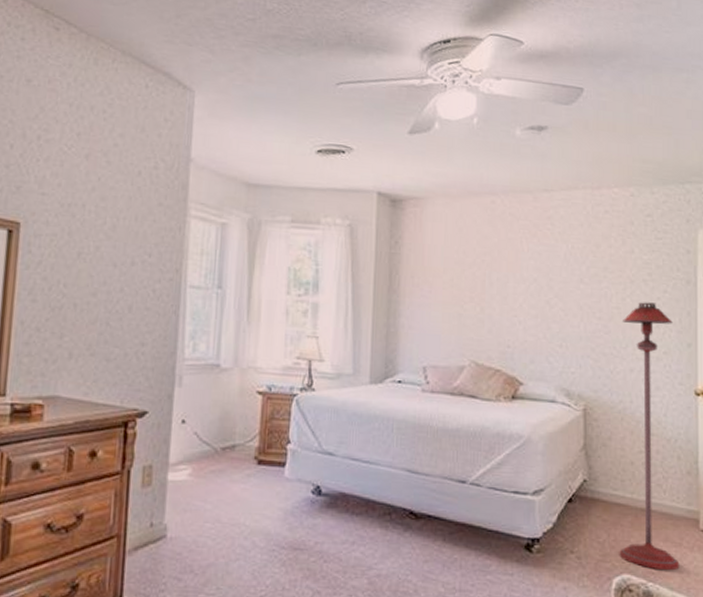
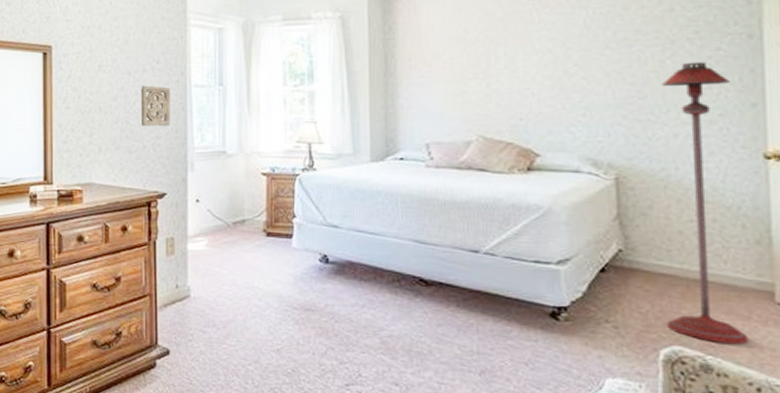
wall ornament: none [124,281,162,331] -> present [140,85,170,126]

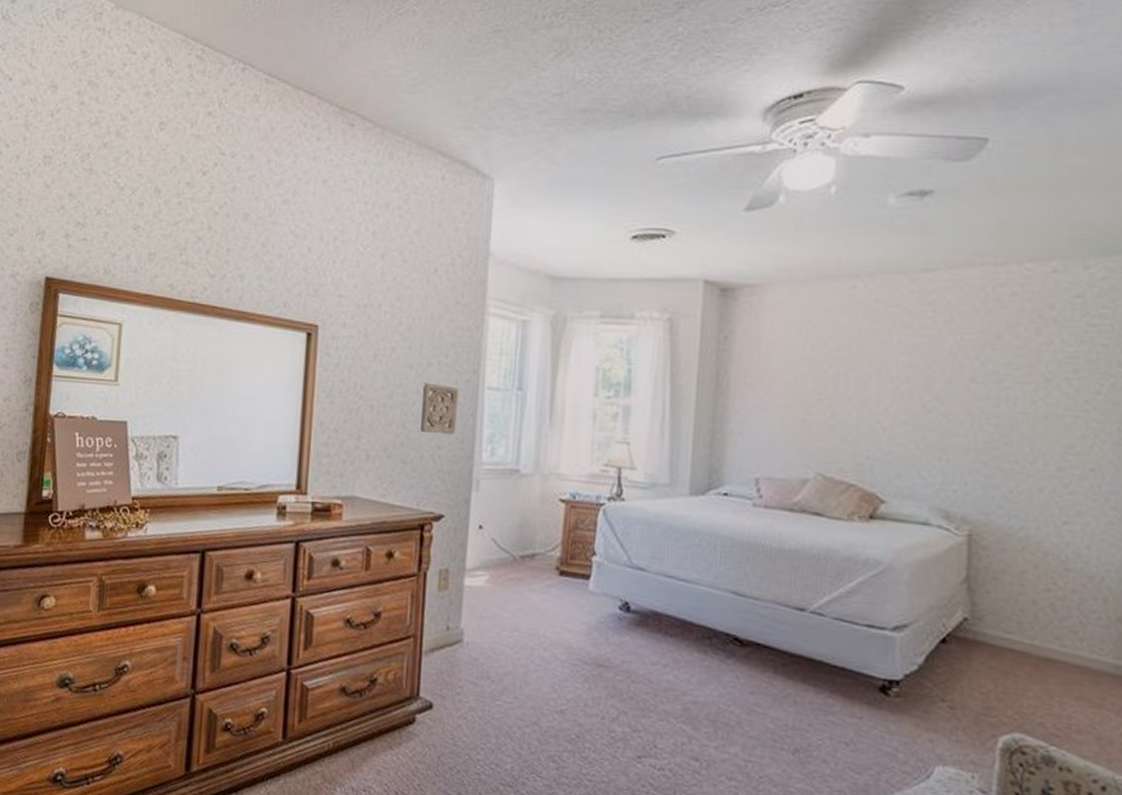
floor lamp: present [662,62,749,345] -> none [1009,406,1107,736]

